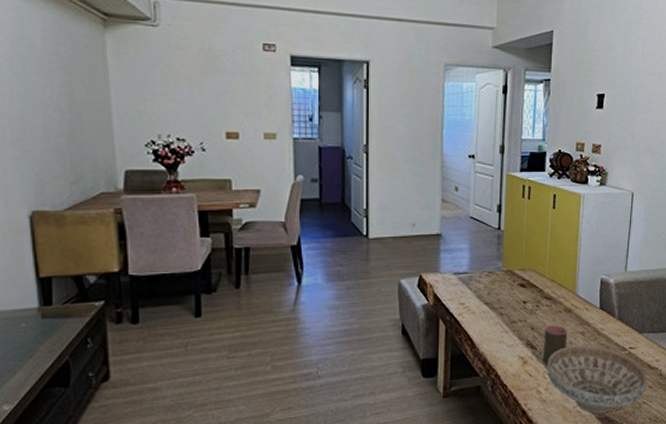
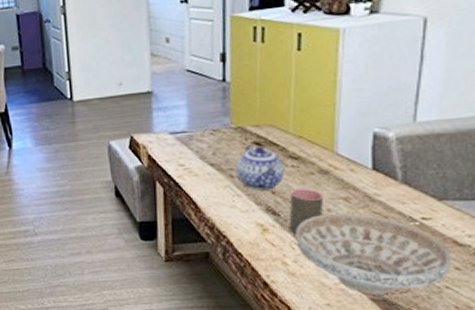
teapot: none [505,285,542,327] -> present [236,144,285,191]

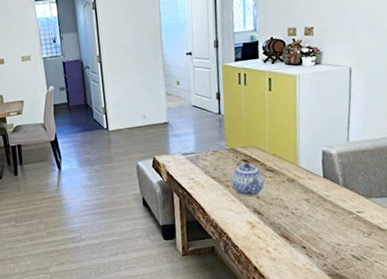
cup: present [289,188,323,235] -> none [269,193,292,229]
decorative bowl: present [296,213,452,294] -> none [274,211,378,271]

